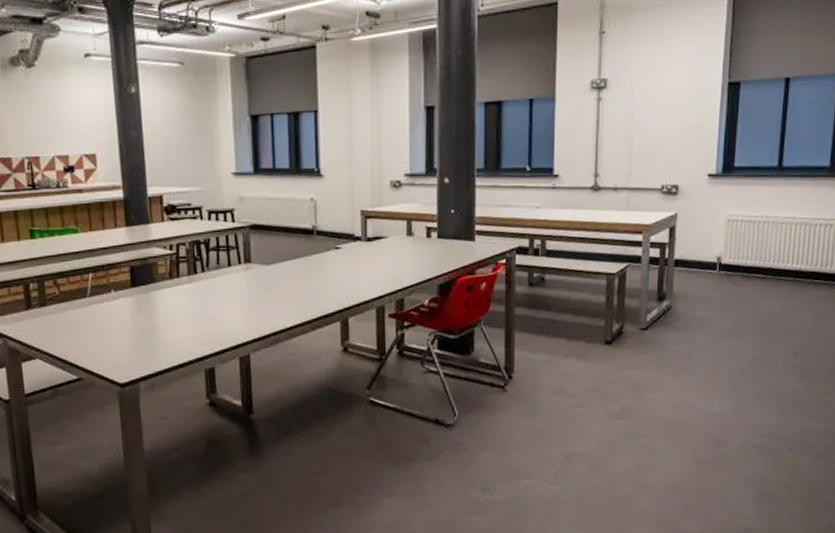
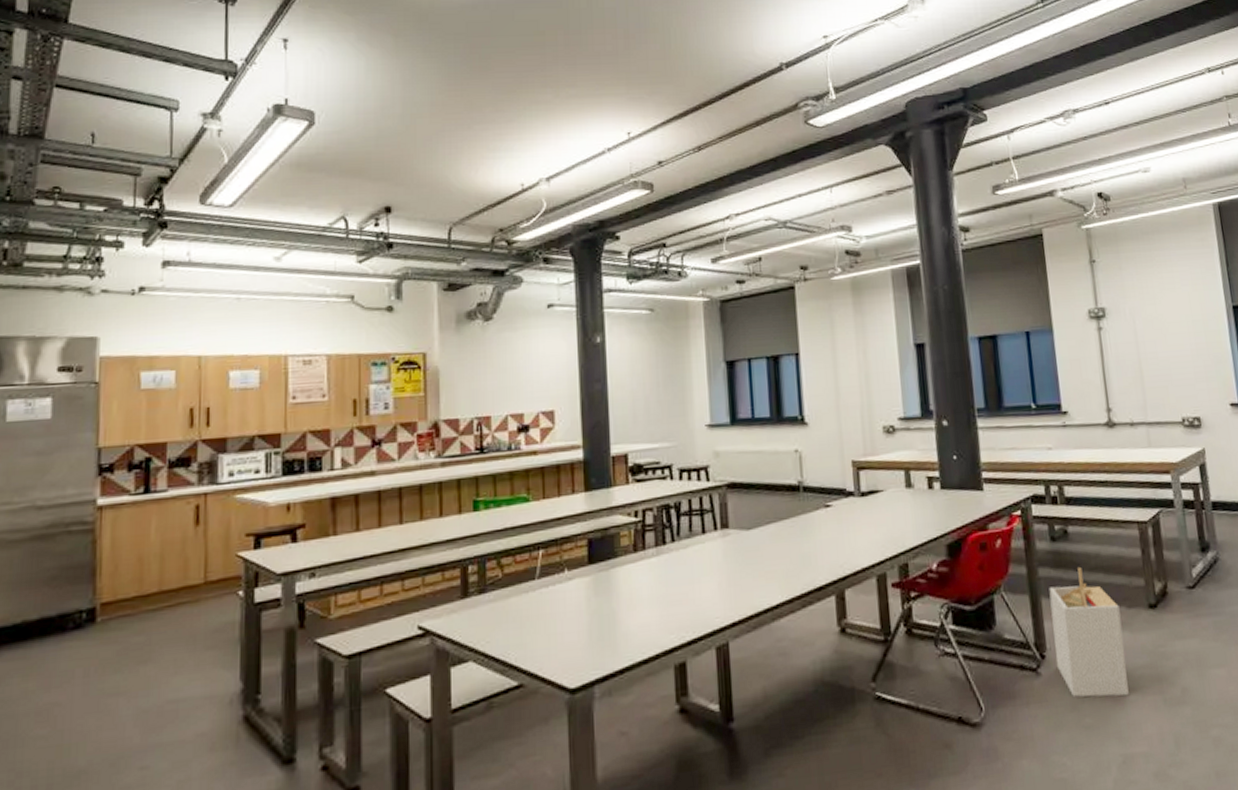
storage bin: none [520,309,580,410] -> present [1049,568,1129,698]

